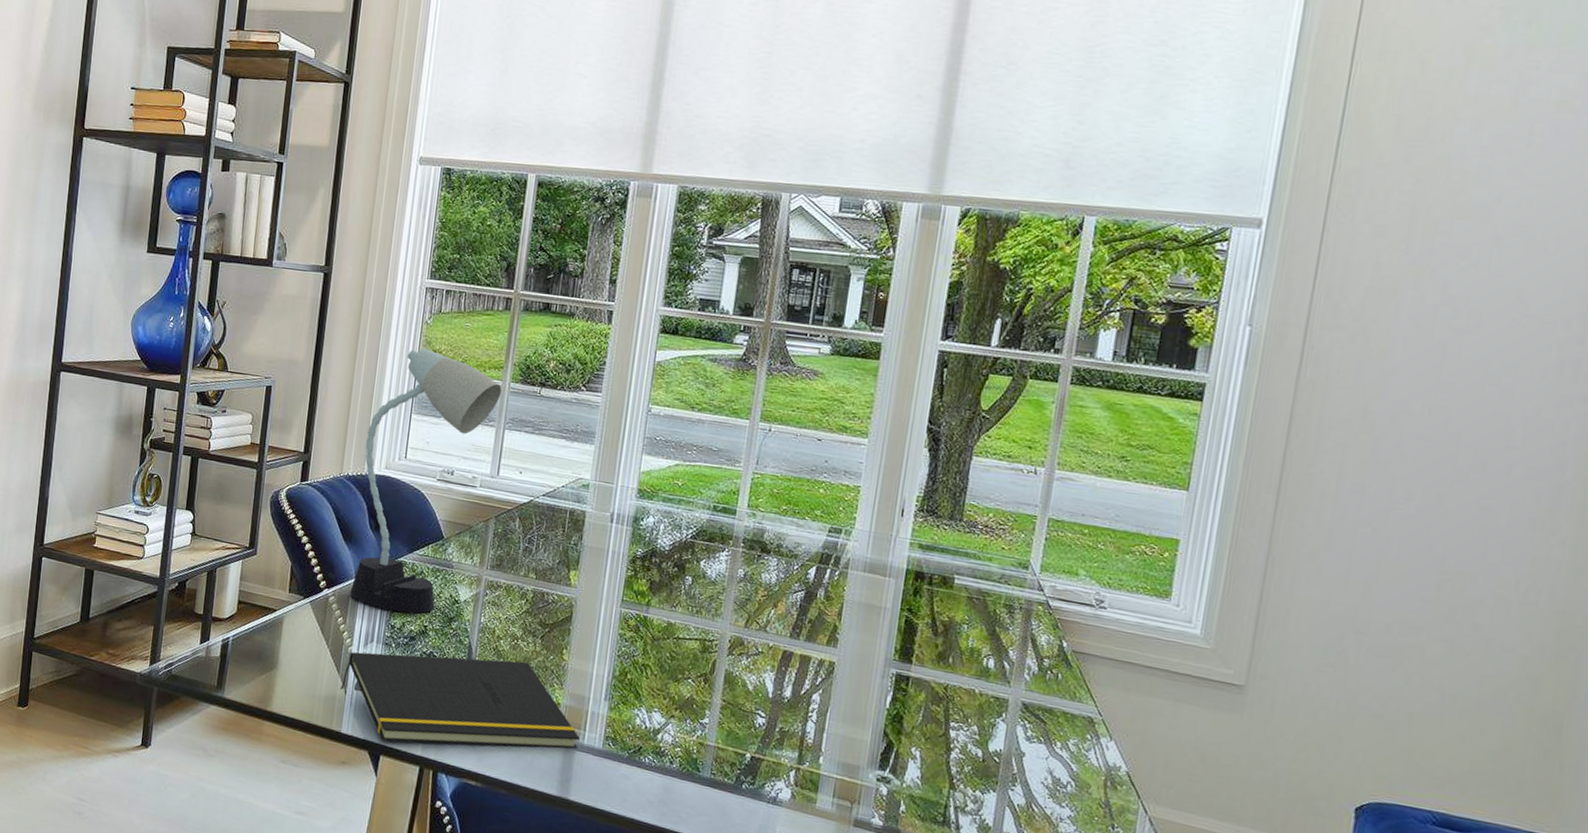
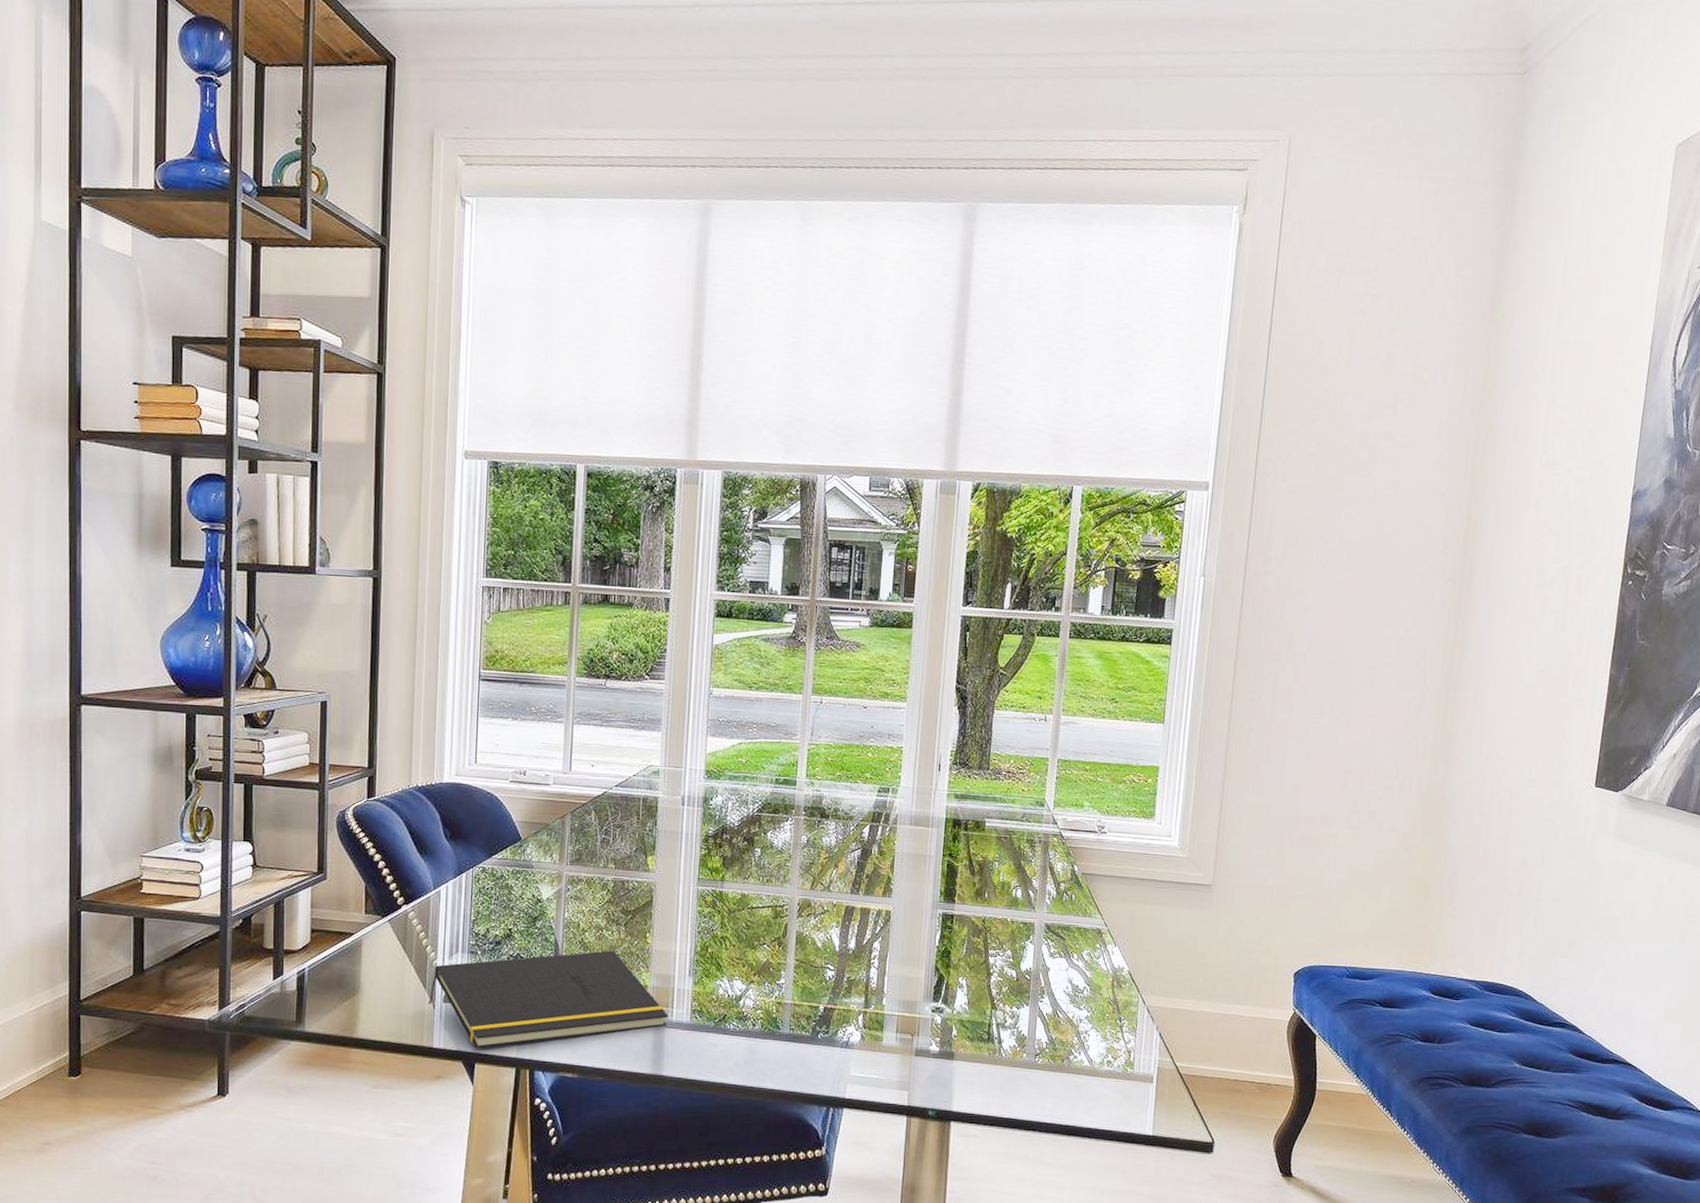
desk lamp: present [349,348,502,614] -> none [429,649,567,919]

